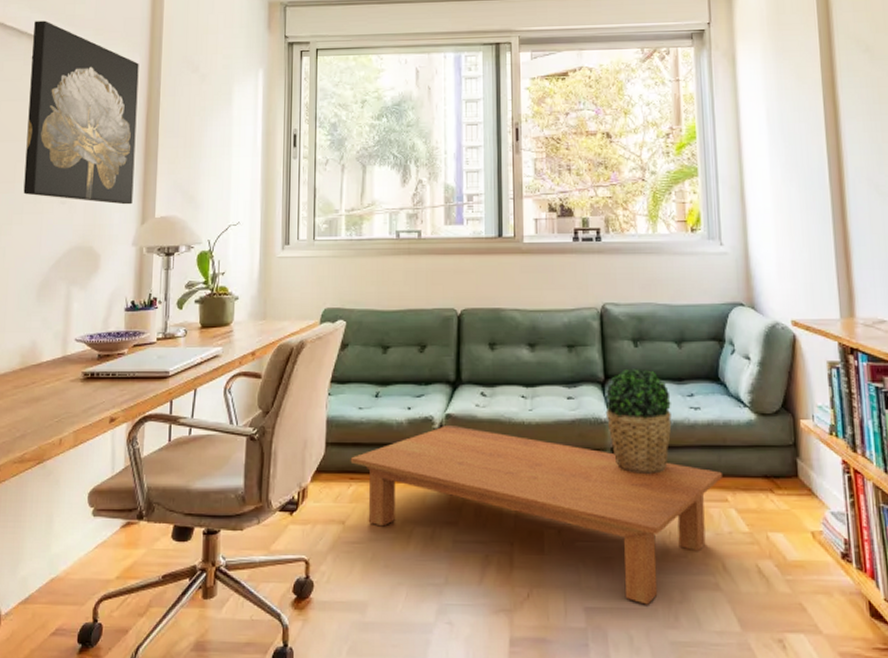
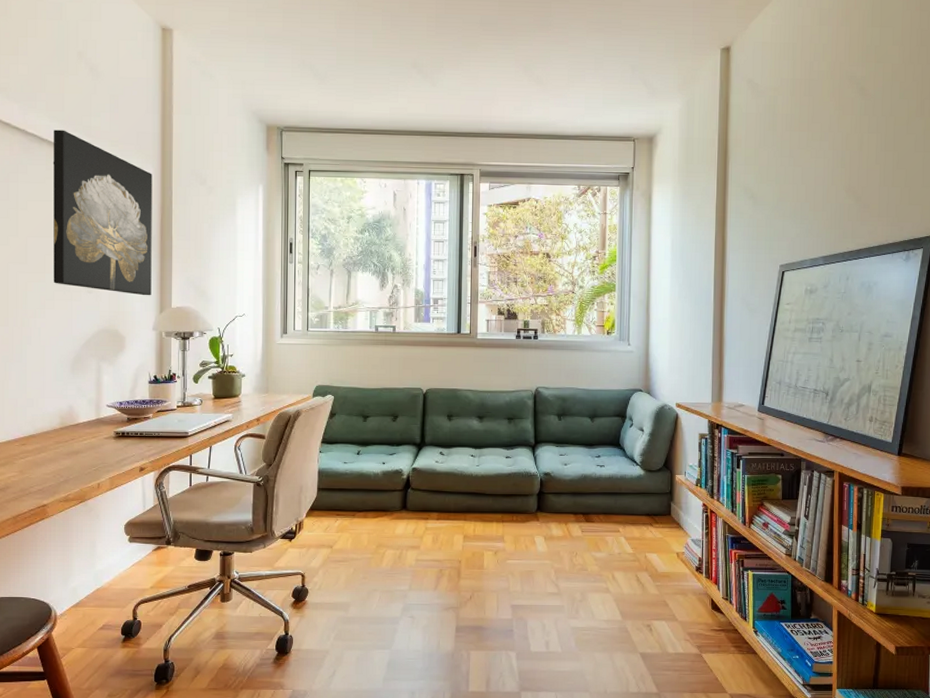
coffee table: present [350,424,722,605] -> none [337,475,617,603]
potted plant: present [605,368,672,474] -> none [534,436,583,512]

